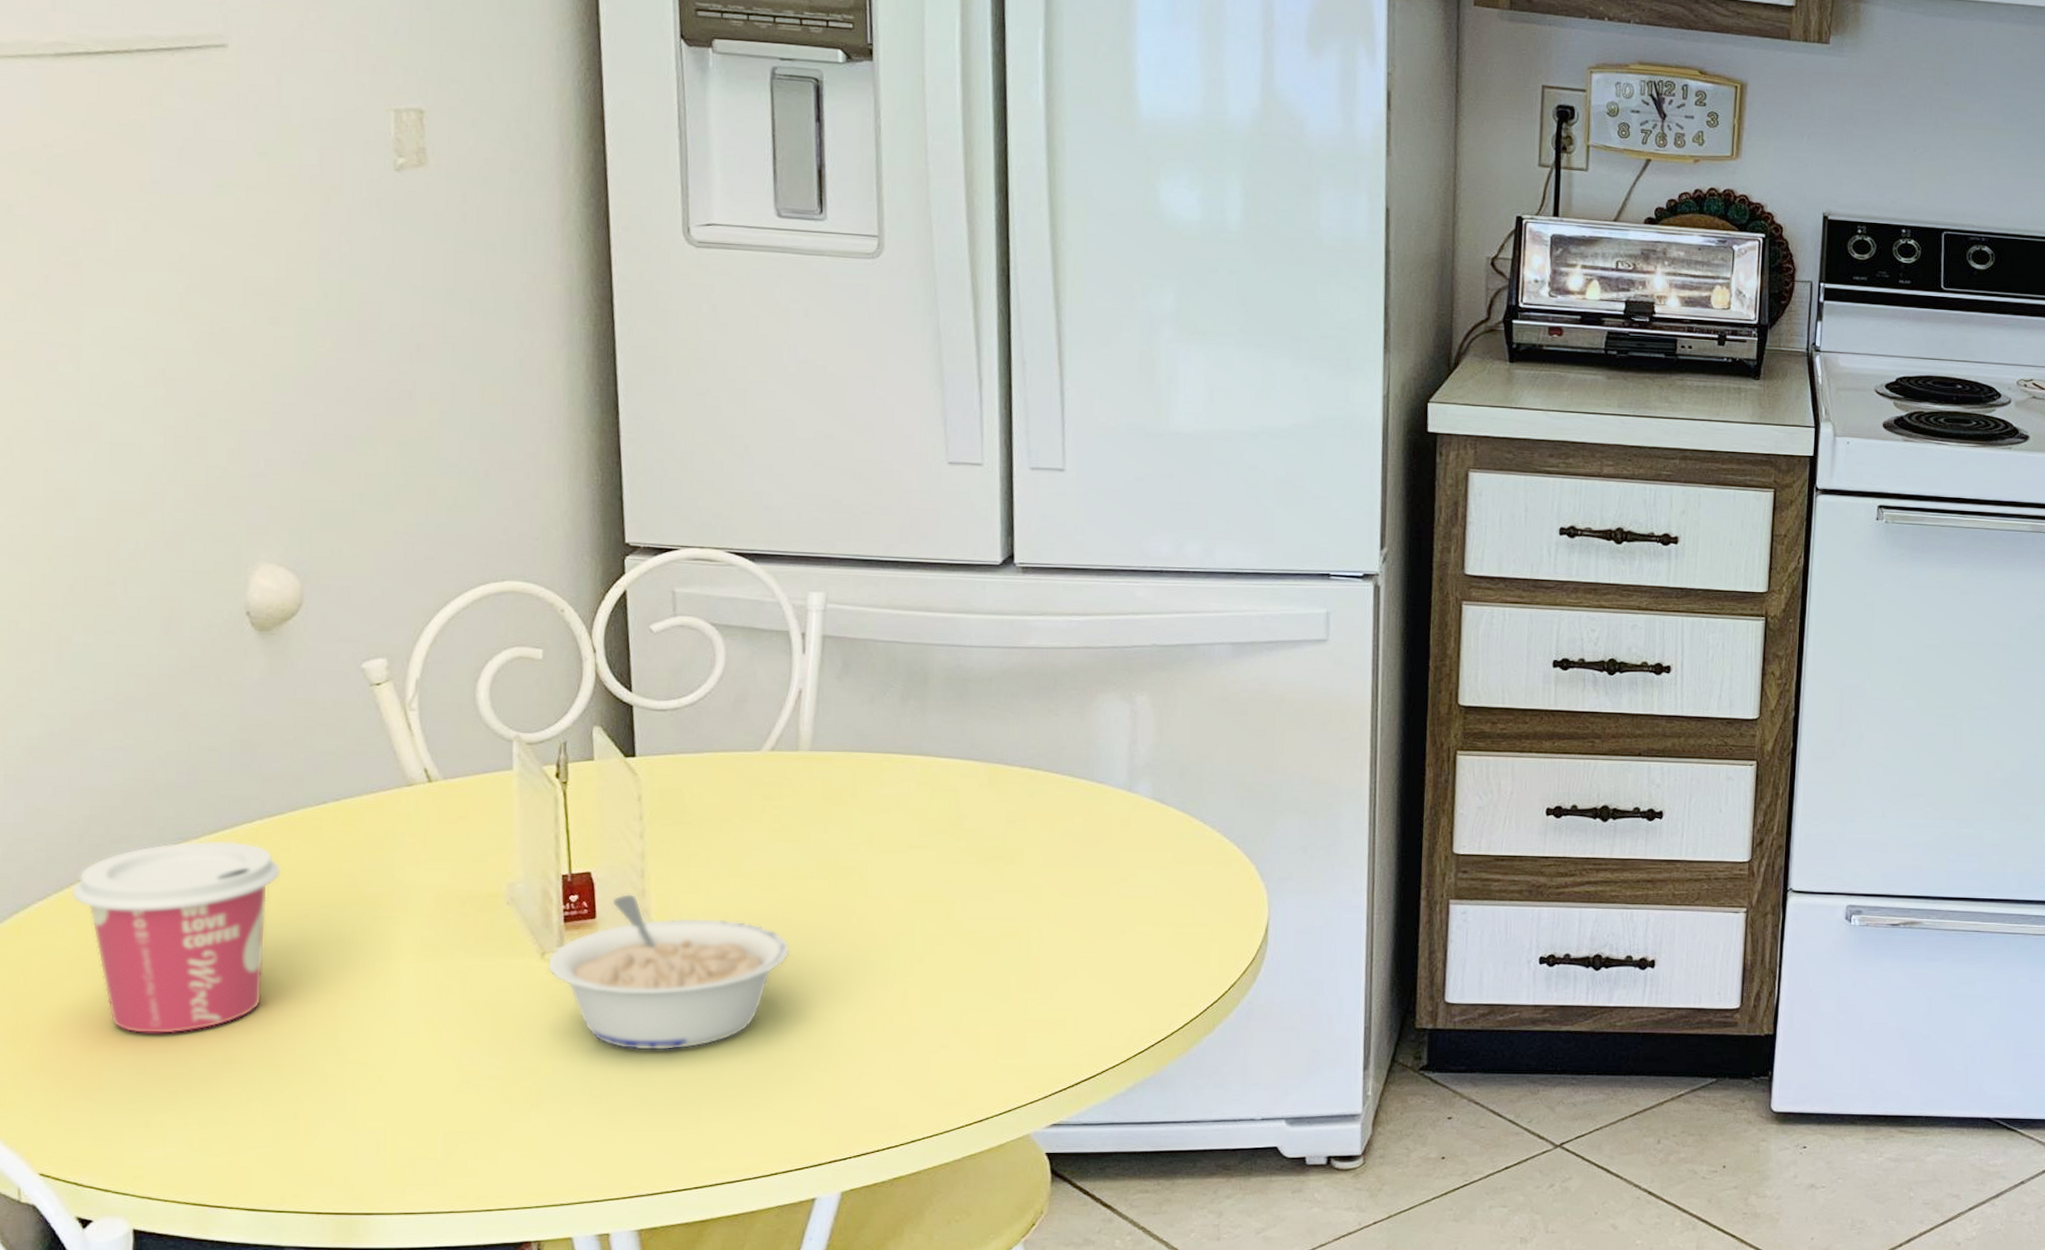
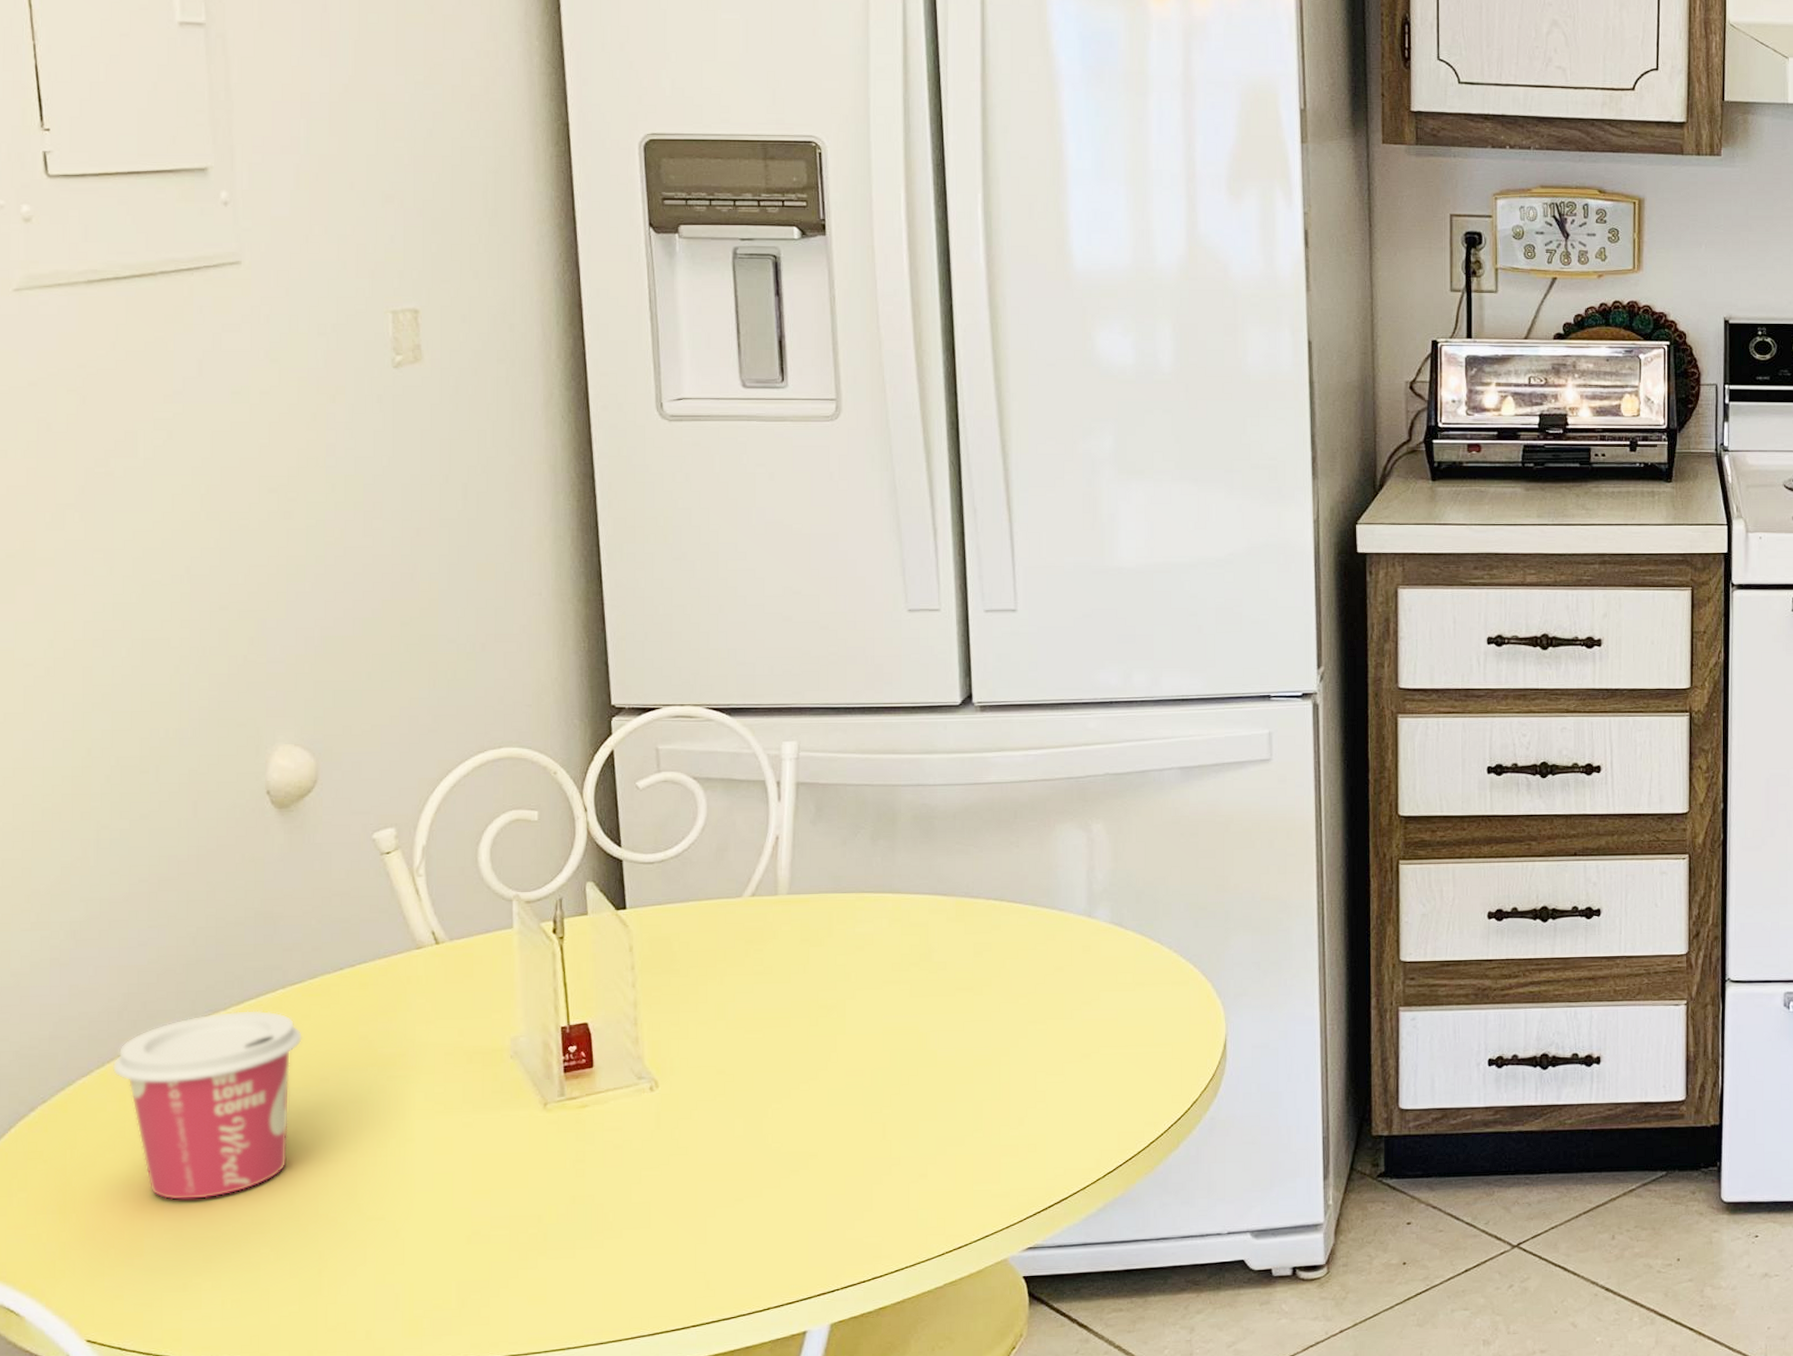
legume: present [547,893,790,1051] -> none [549,1041,775,1194]

